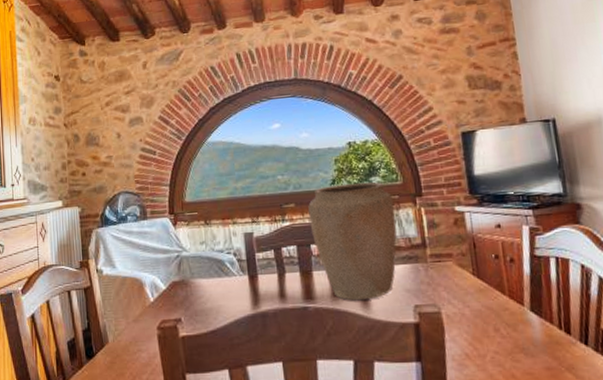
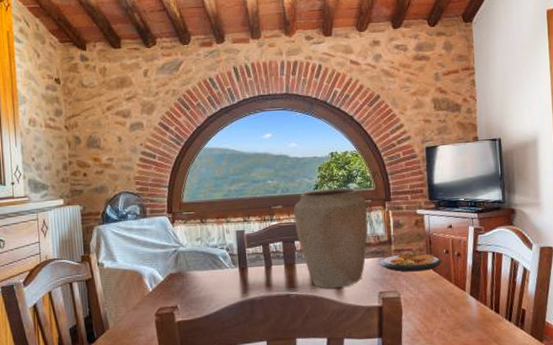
plate: none [412,256,491,282] -> present [379,251,442,272]

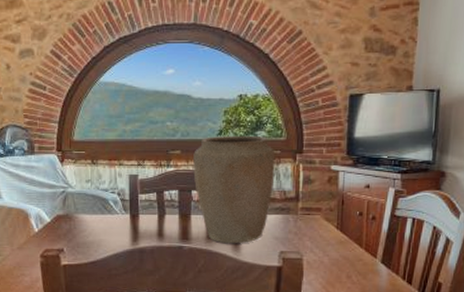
plate: present [379,251,442,272] -> none [282,210,354,233]

